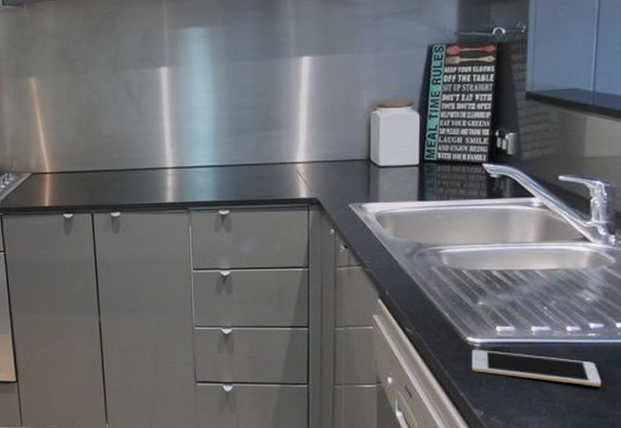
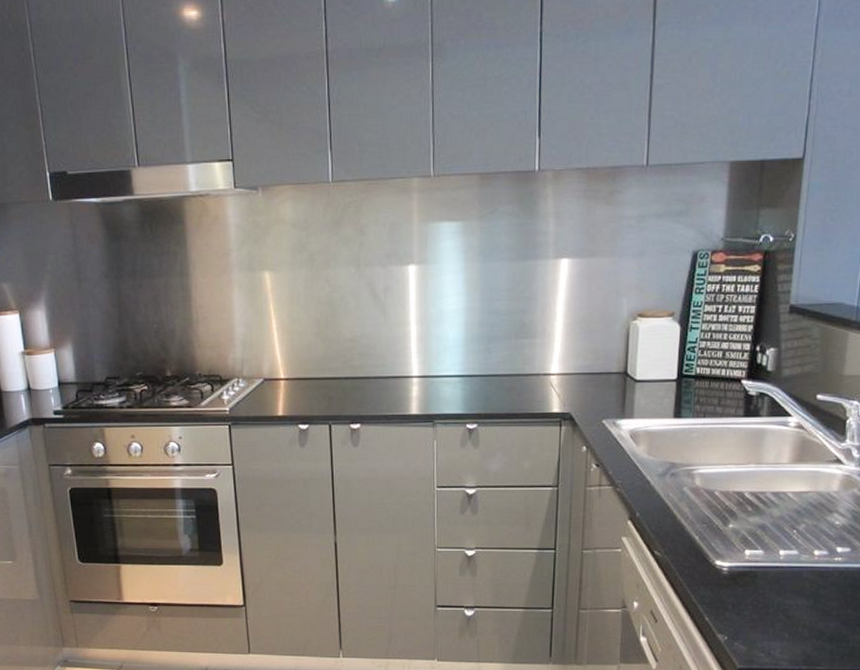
cell phone: present [472,349,602,386] -> none [718,573,845,611]

